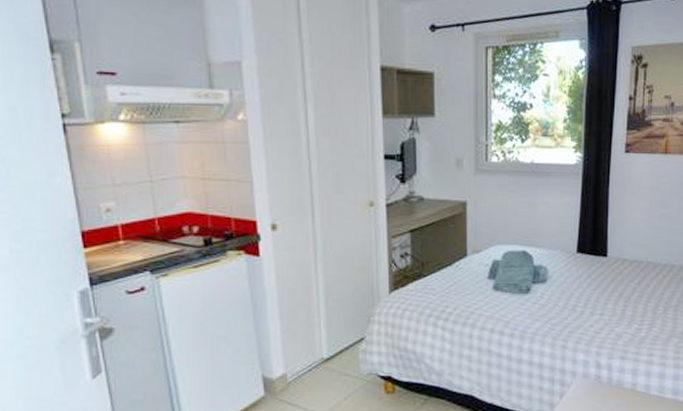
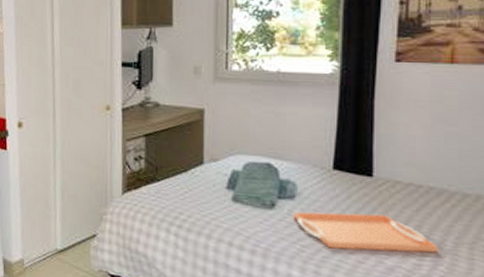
serving tray: none [546,289,653,324] -> present [294,211,438,253]

